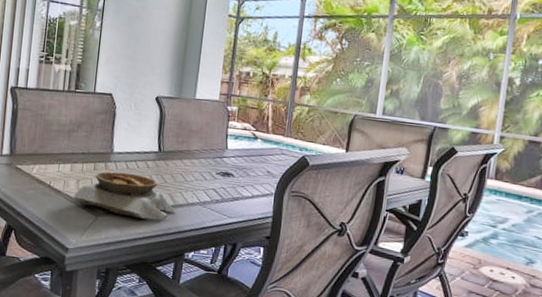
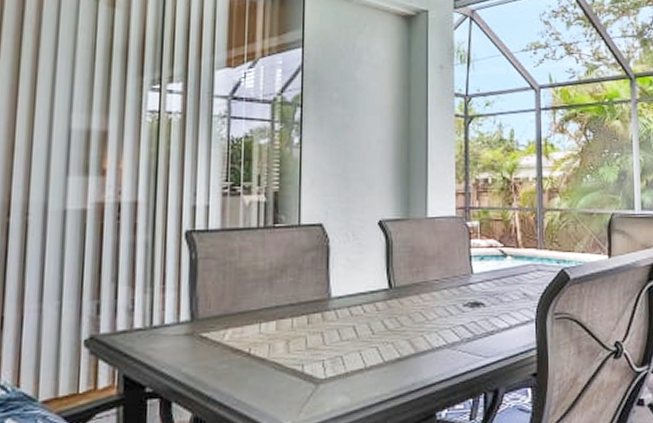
bowl: present [73,171,177,219] -> none [283,321,421,378]

